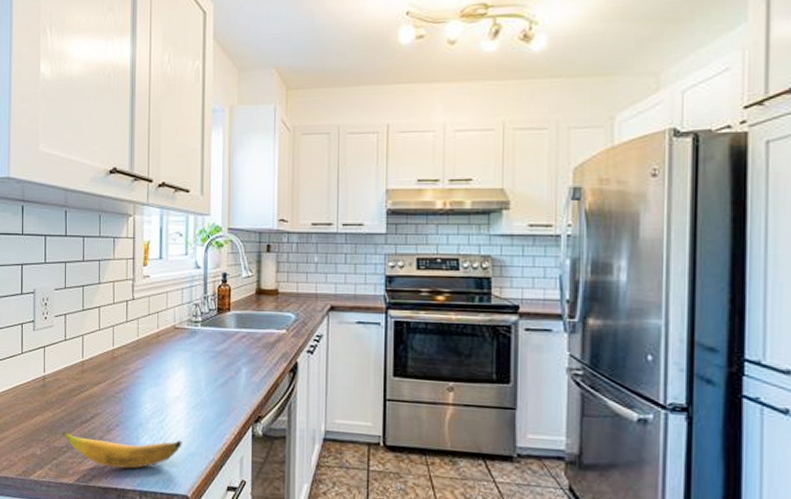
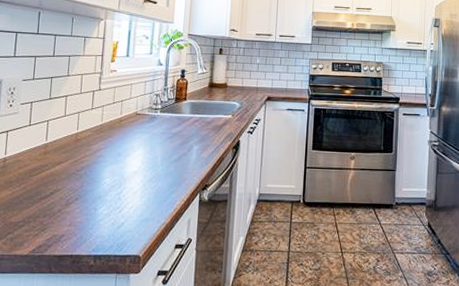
banana: present [63,431,182,469] -> none [20,207,137,237]

